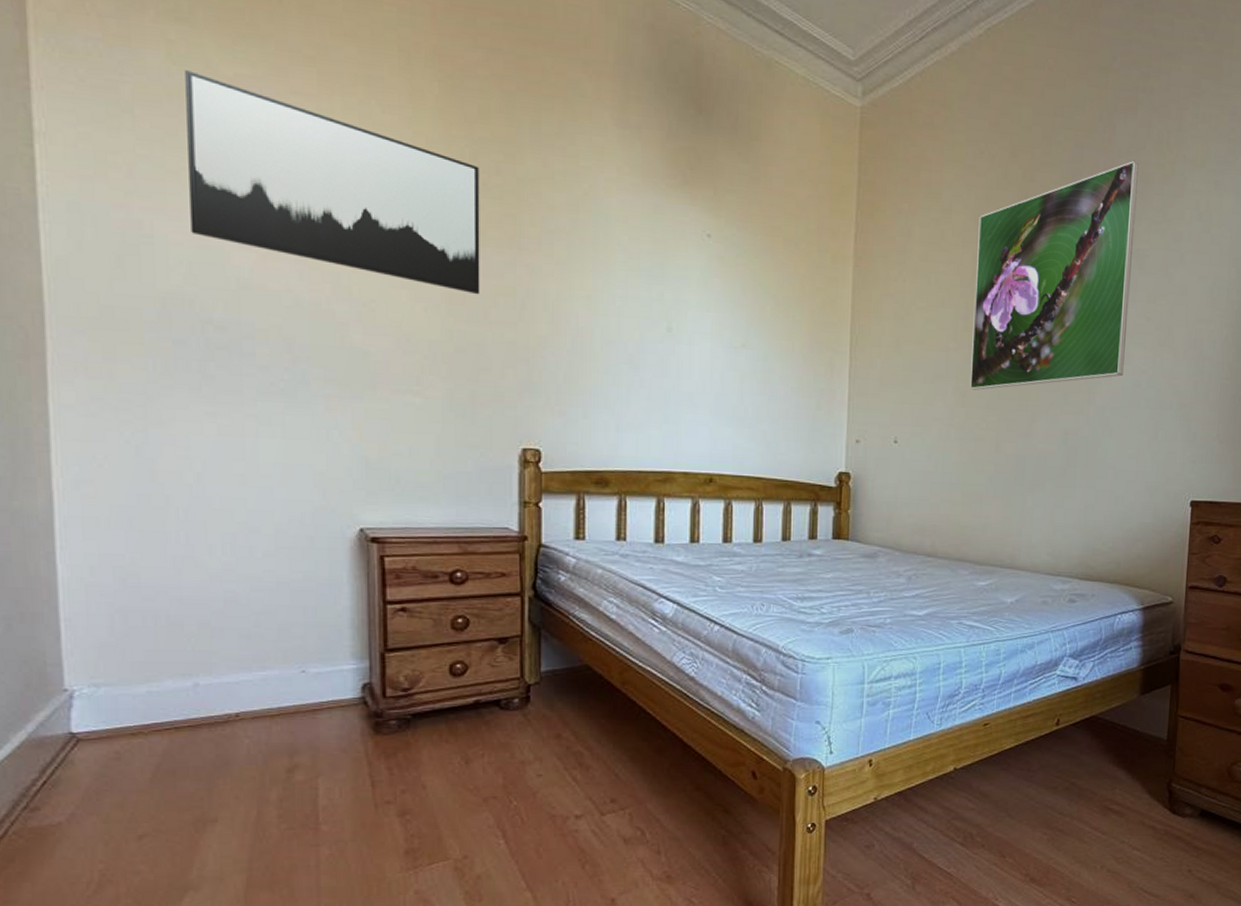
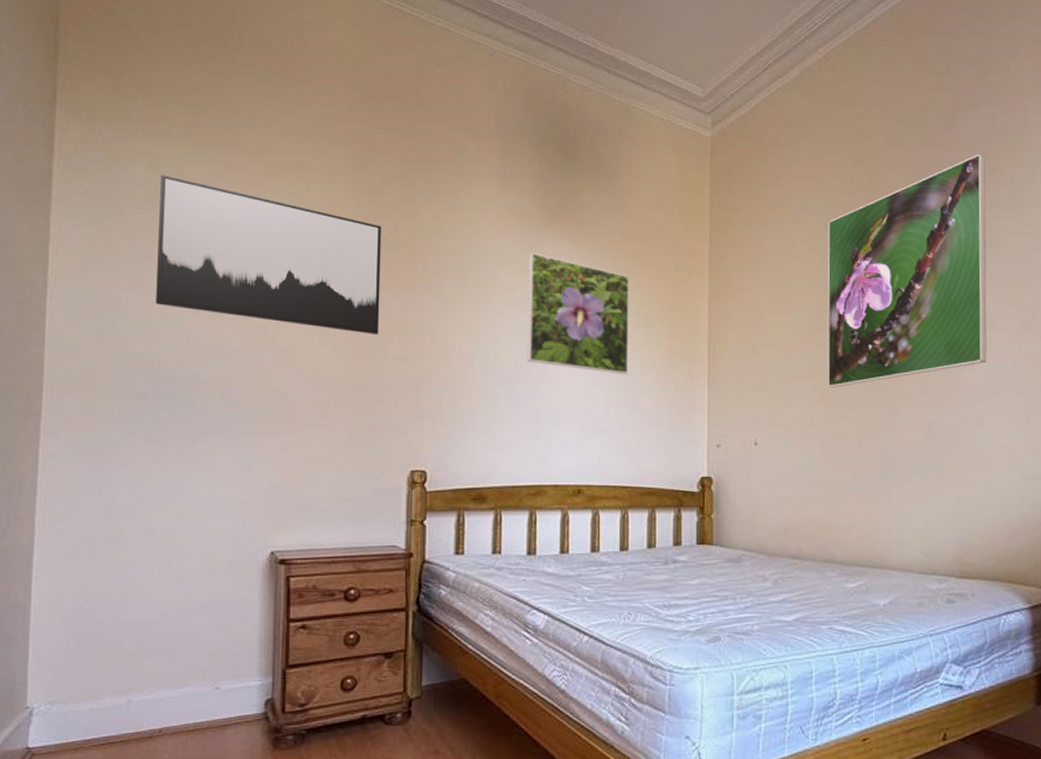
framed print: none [653,216,768,361] -> present [526,252,629,374]

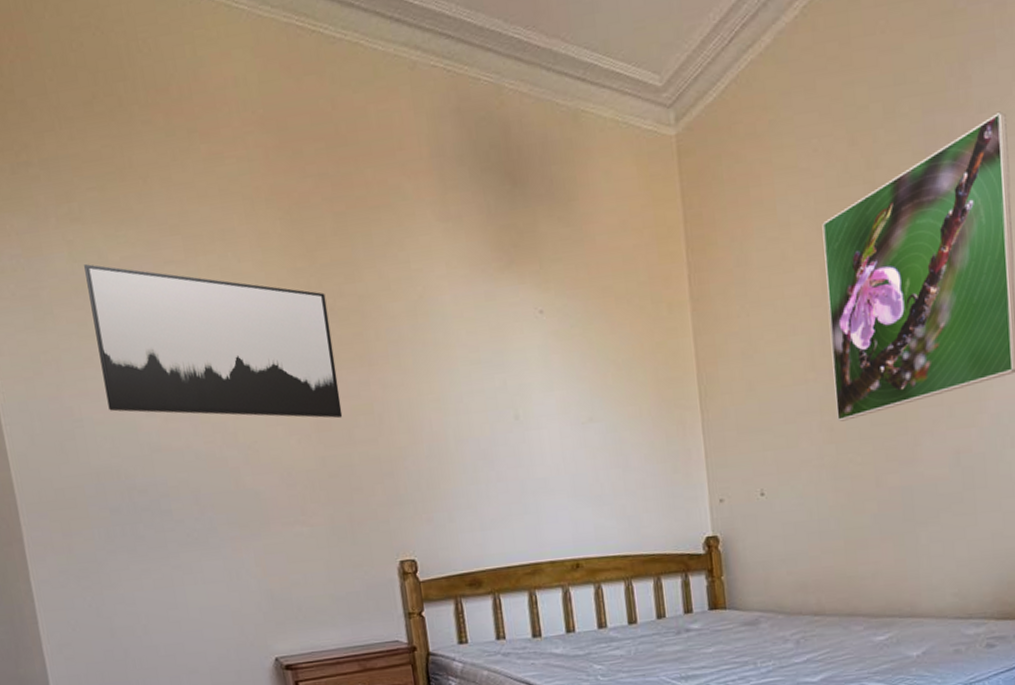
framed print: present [526,252,629,374] -> none [489,303,614,433]

